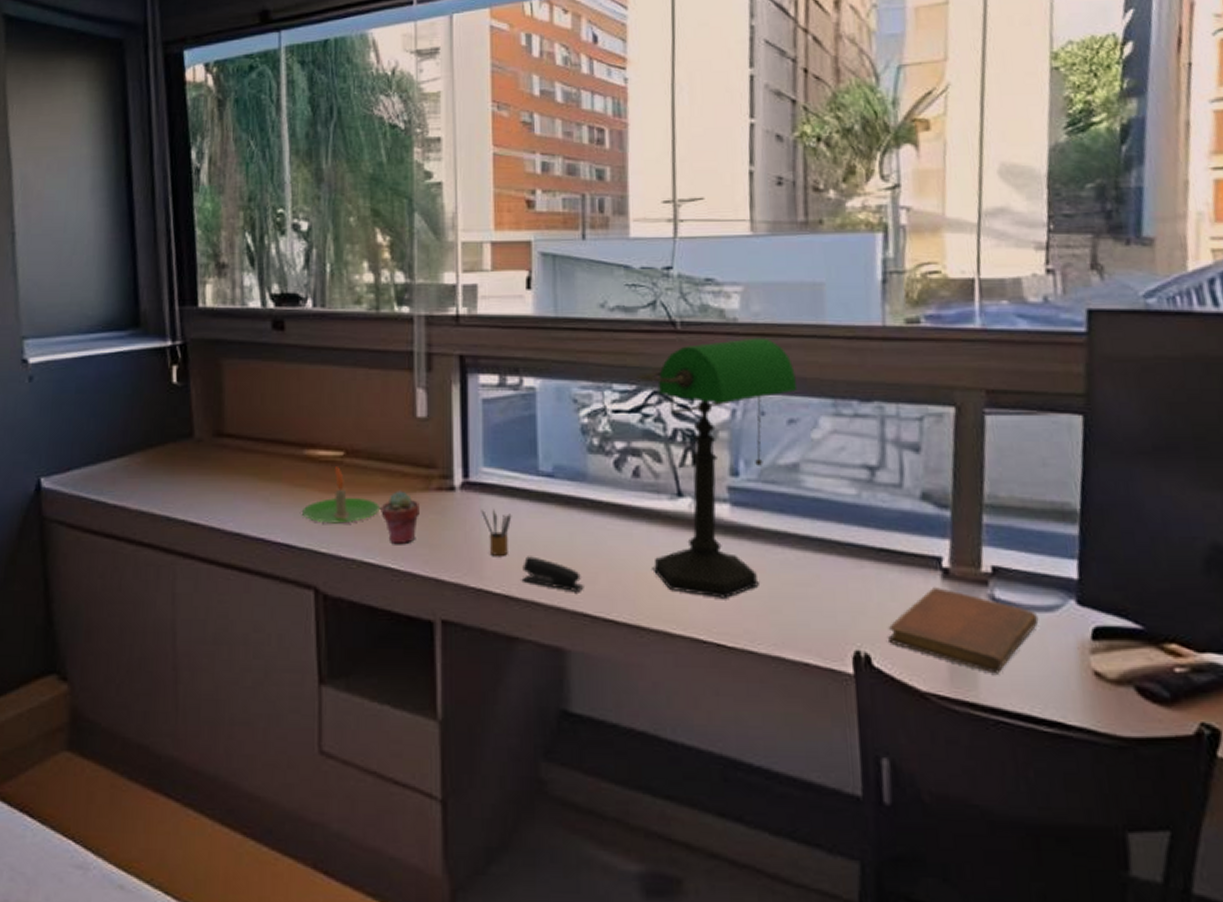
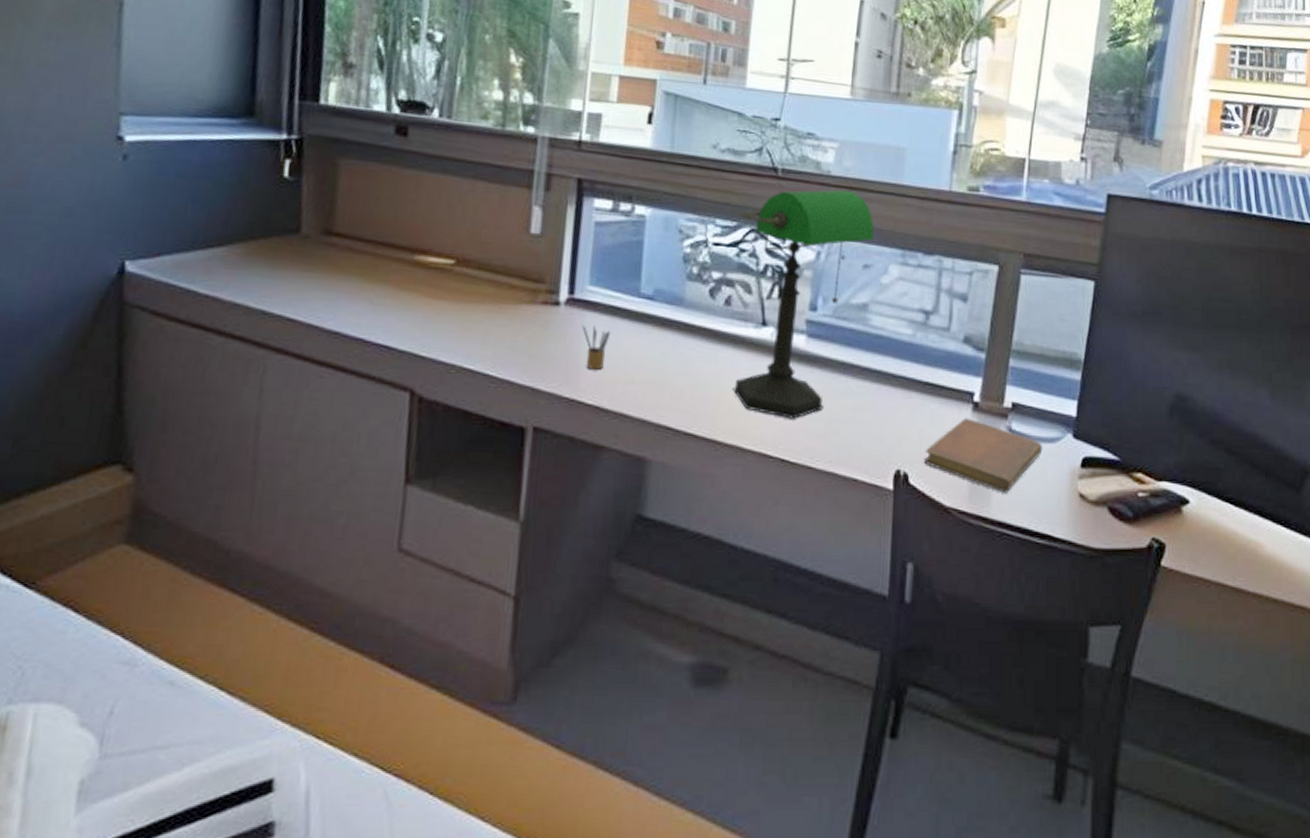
candle: present [302,467,379,524] -> none [406,274,484,330]
potted succulent: present [381,491,420,545] -> none [485,301,524,354]
stapler: present [522,556,584,591] -> none [614,371,670,406]

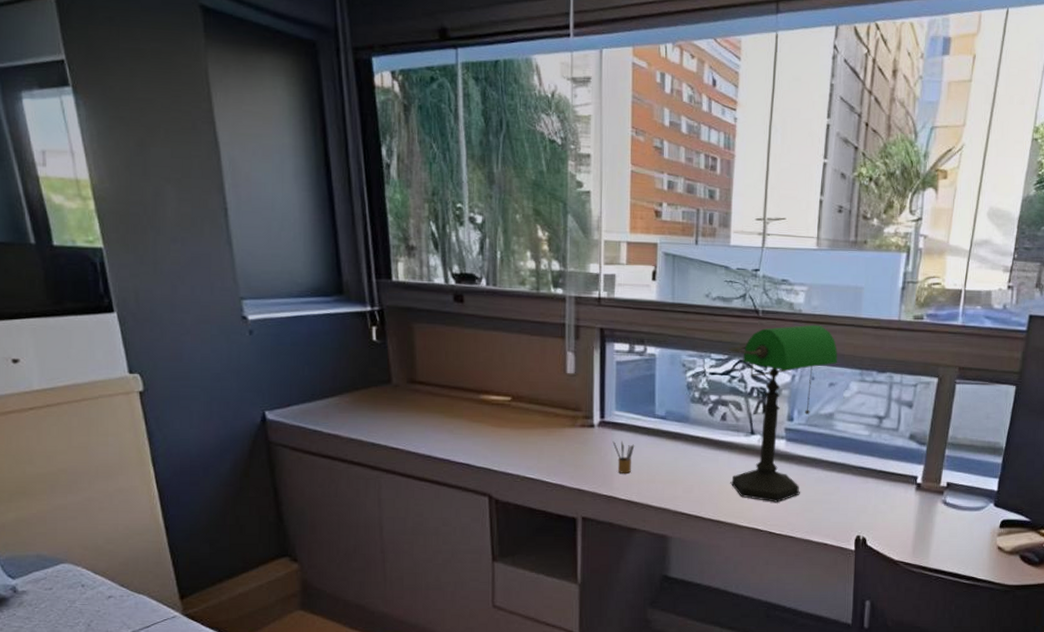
notebook: present [923,418,1043,494] -> none [877,496,971,549]

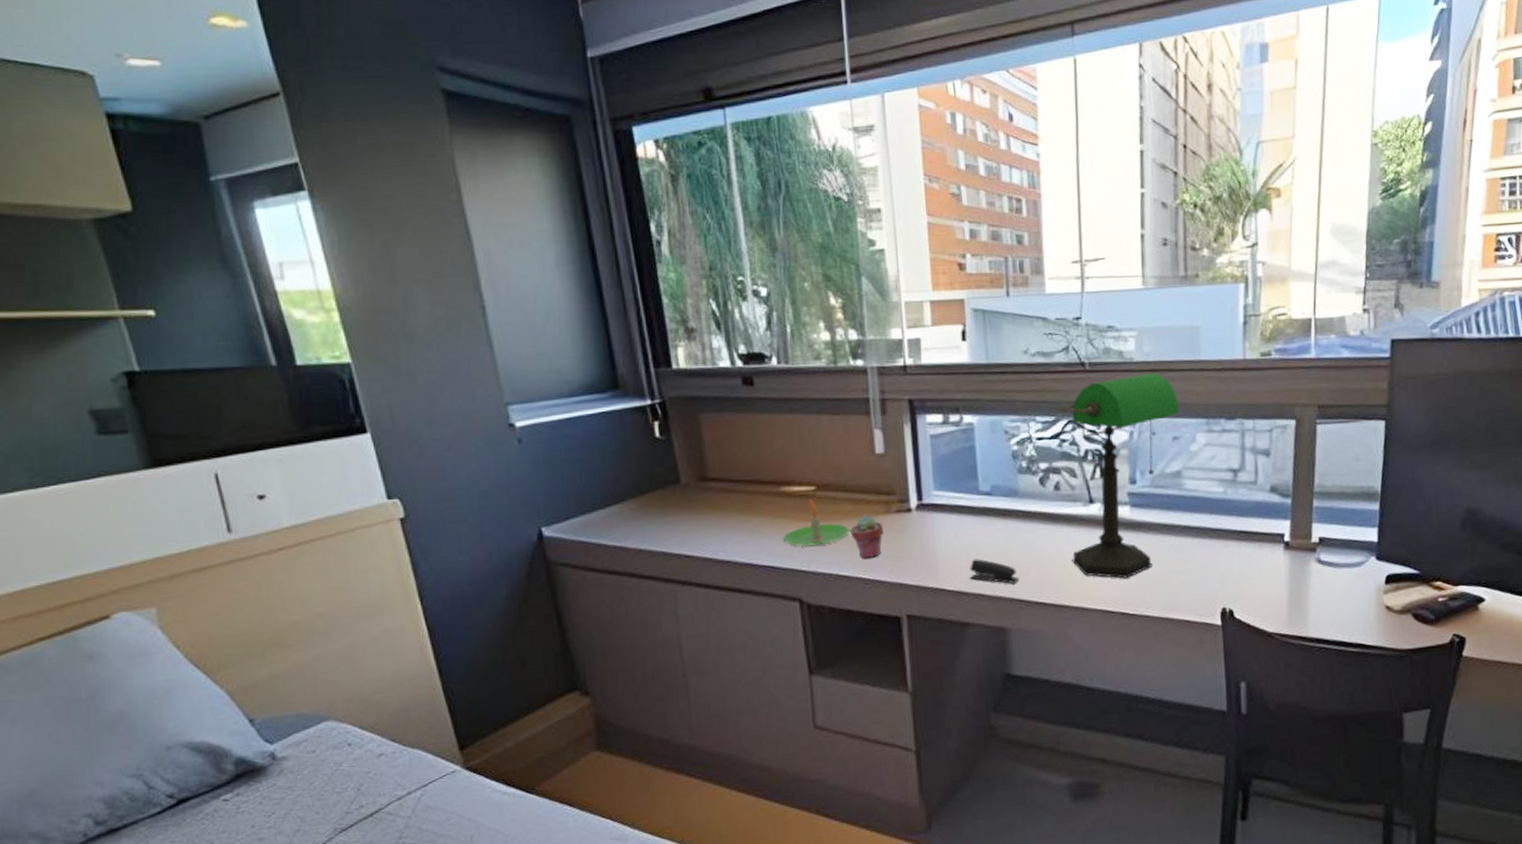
candle: none [479,408,538,450] -> present [783,499,849,547]
potted succulent: none [539,426,568,465] -> present [850,515,883,559]
pencil box: present [612,441,635,473] -> none [934,524,960,561]
stapler: none [641,474,683,498] -> present [970,559,1019,584]

